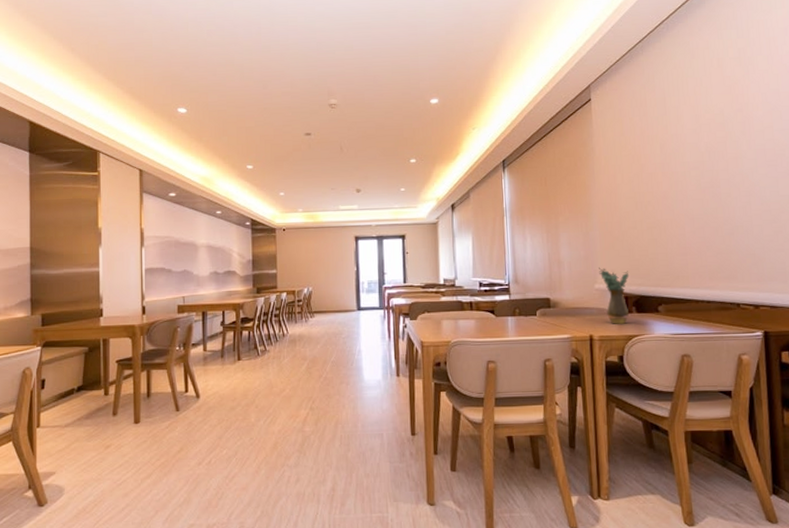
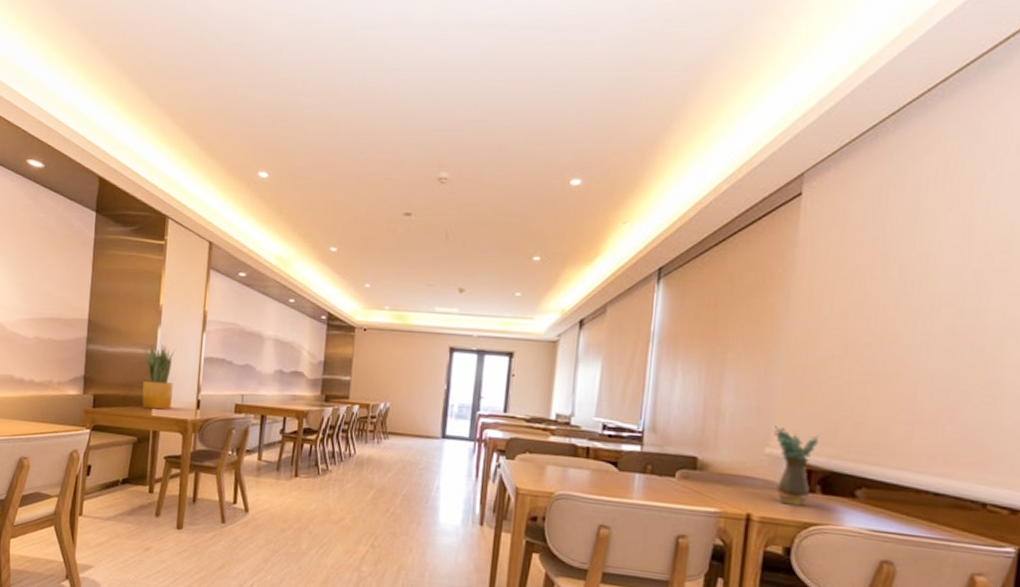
planter: none [86,262,118,320] -> present [142,345,176,410]

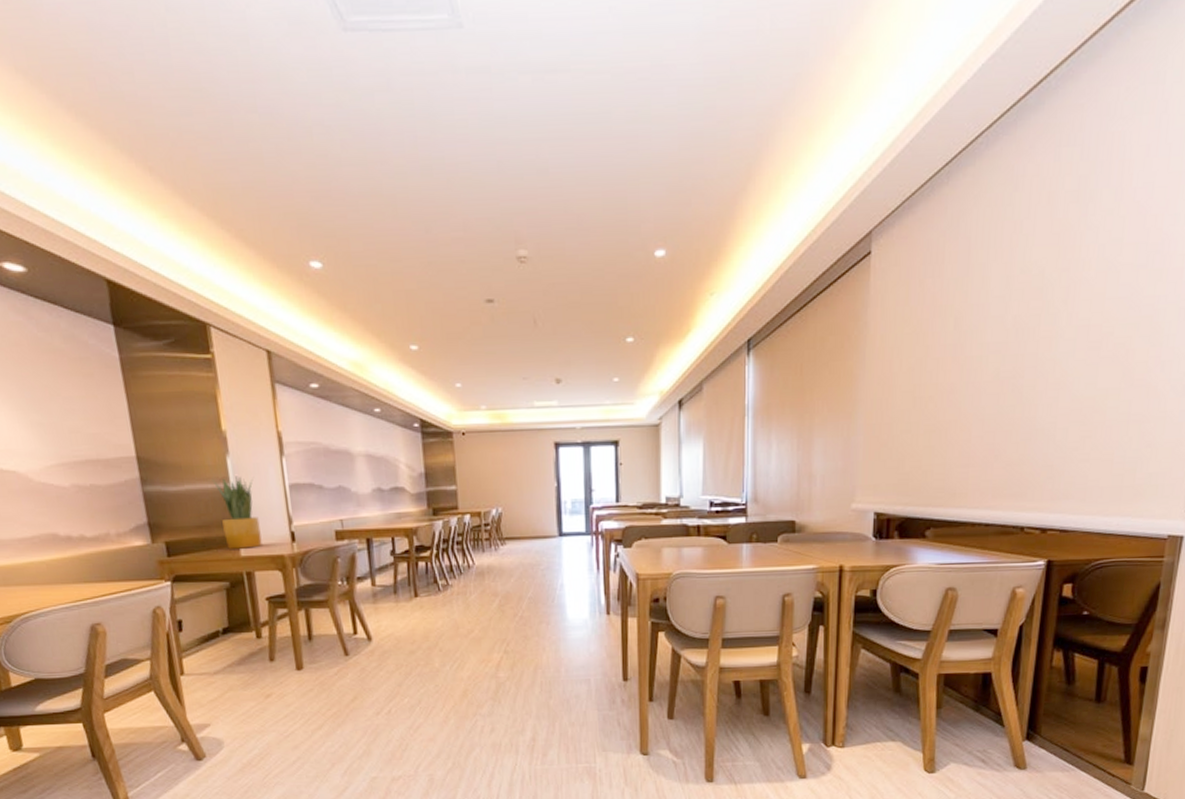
vase: present [774,425,820,507] -> none [858,482,895,554]

